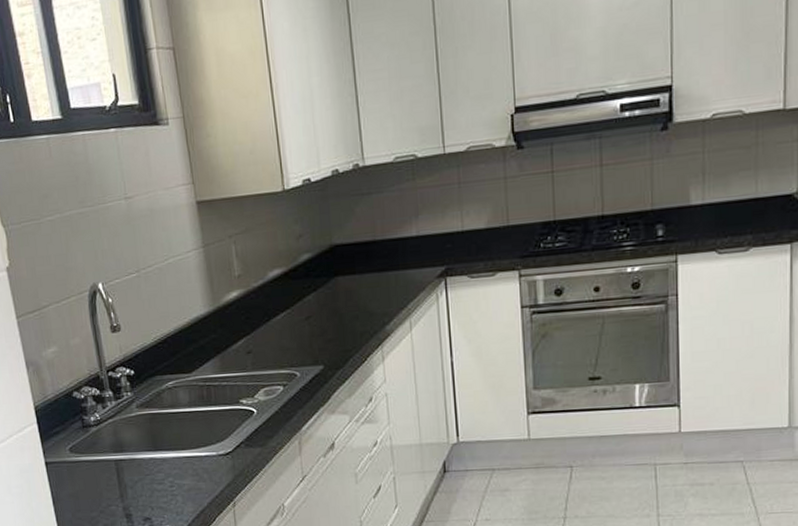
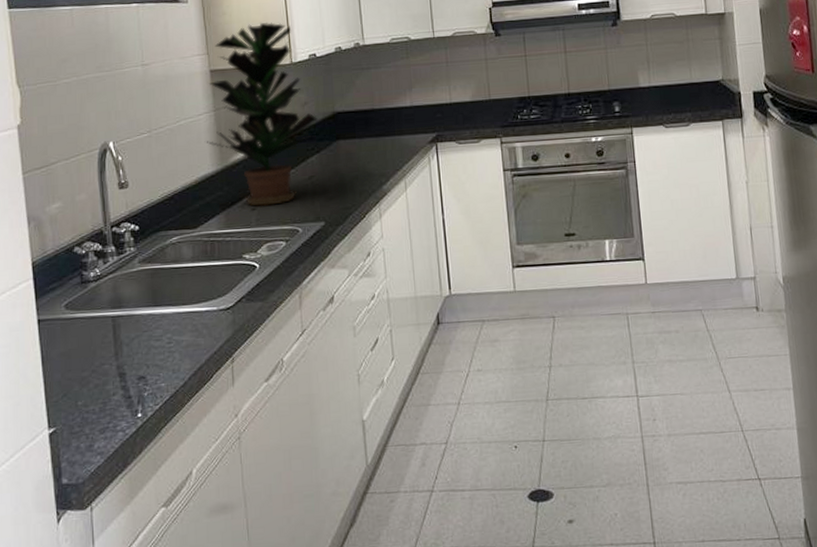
potted plant: none [195,144,315,349] -> present [207,22,319,206]

